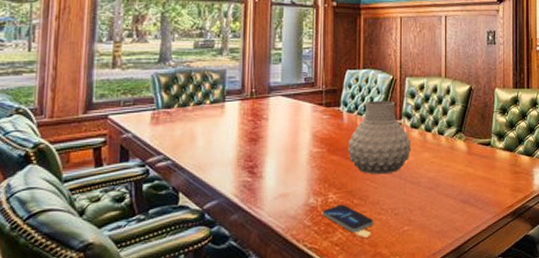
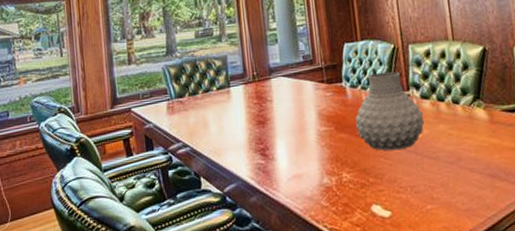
smartphone: present [322,204,374,233] -> none [338,183,394,213]

